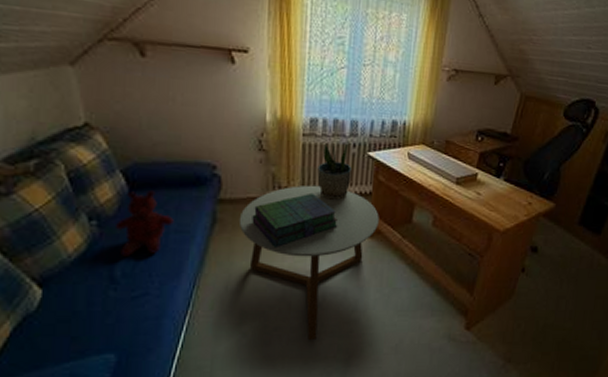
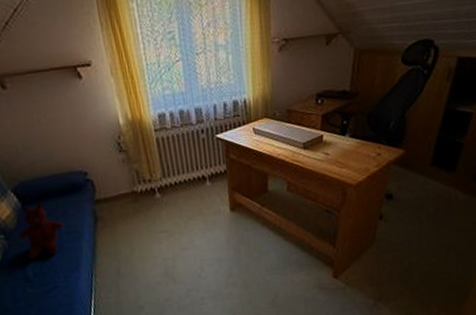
coffee table: present [238,185,379,341] -> none [115,173,238,306]
stack of books: present [252,192,339,249] -> none [126,180,202,234]
potted plant: present [317,140,352,200] -> none [173,127,206,184]

